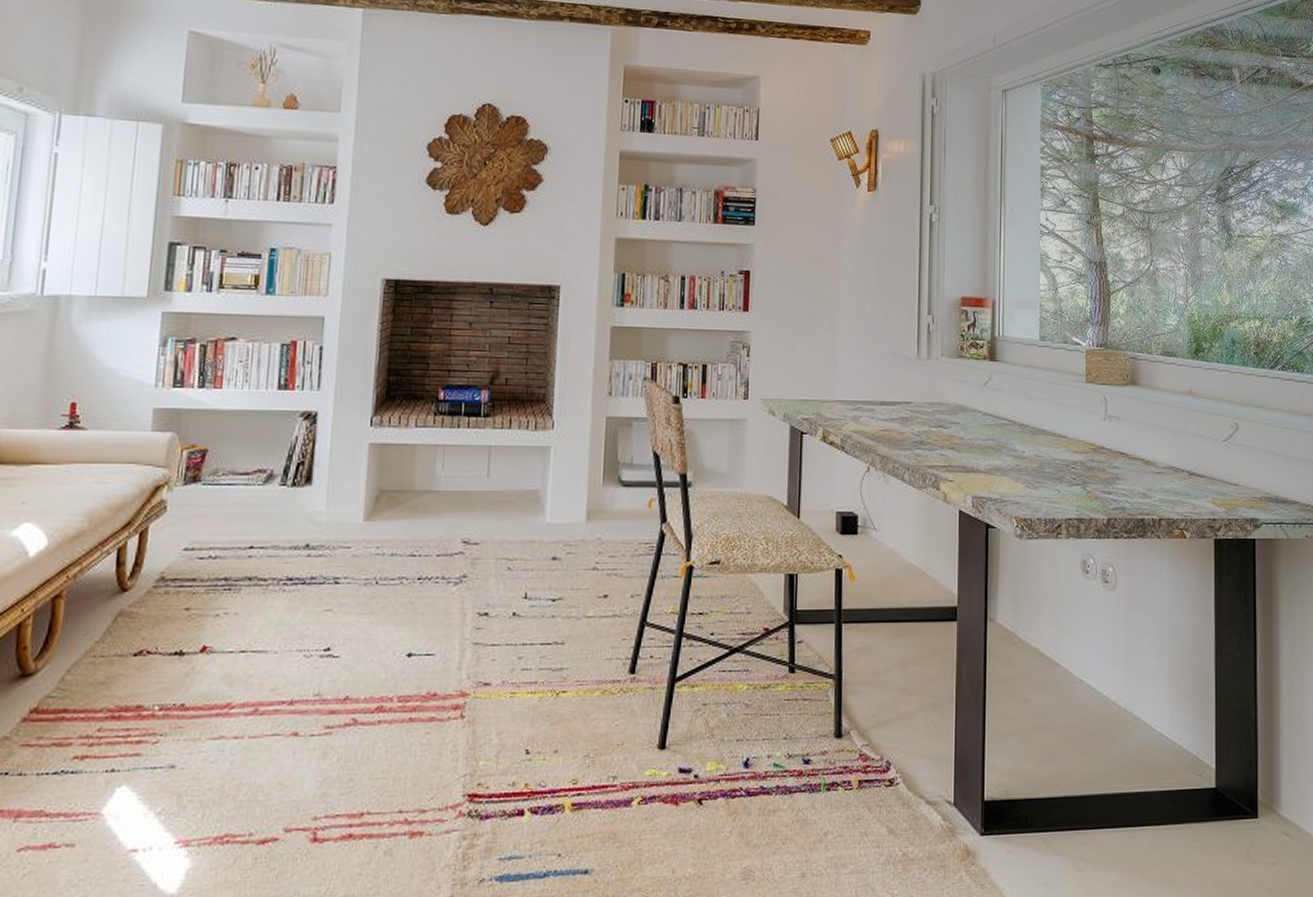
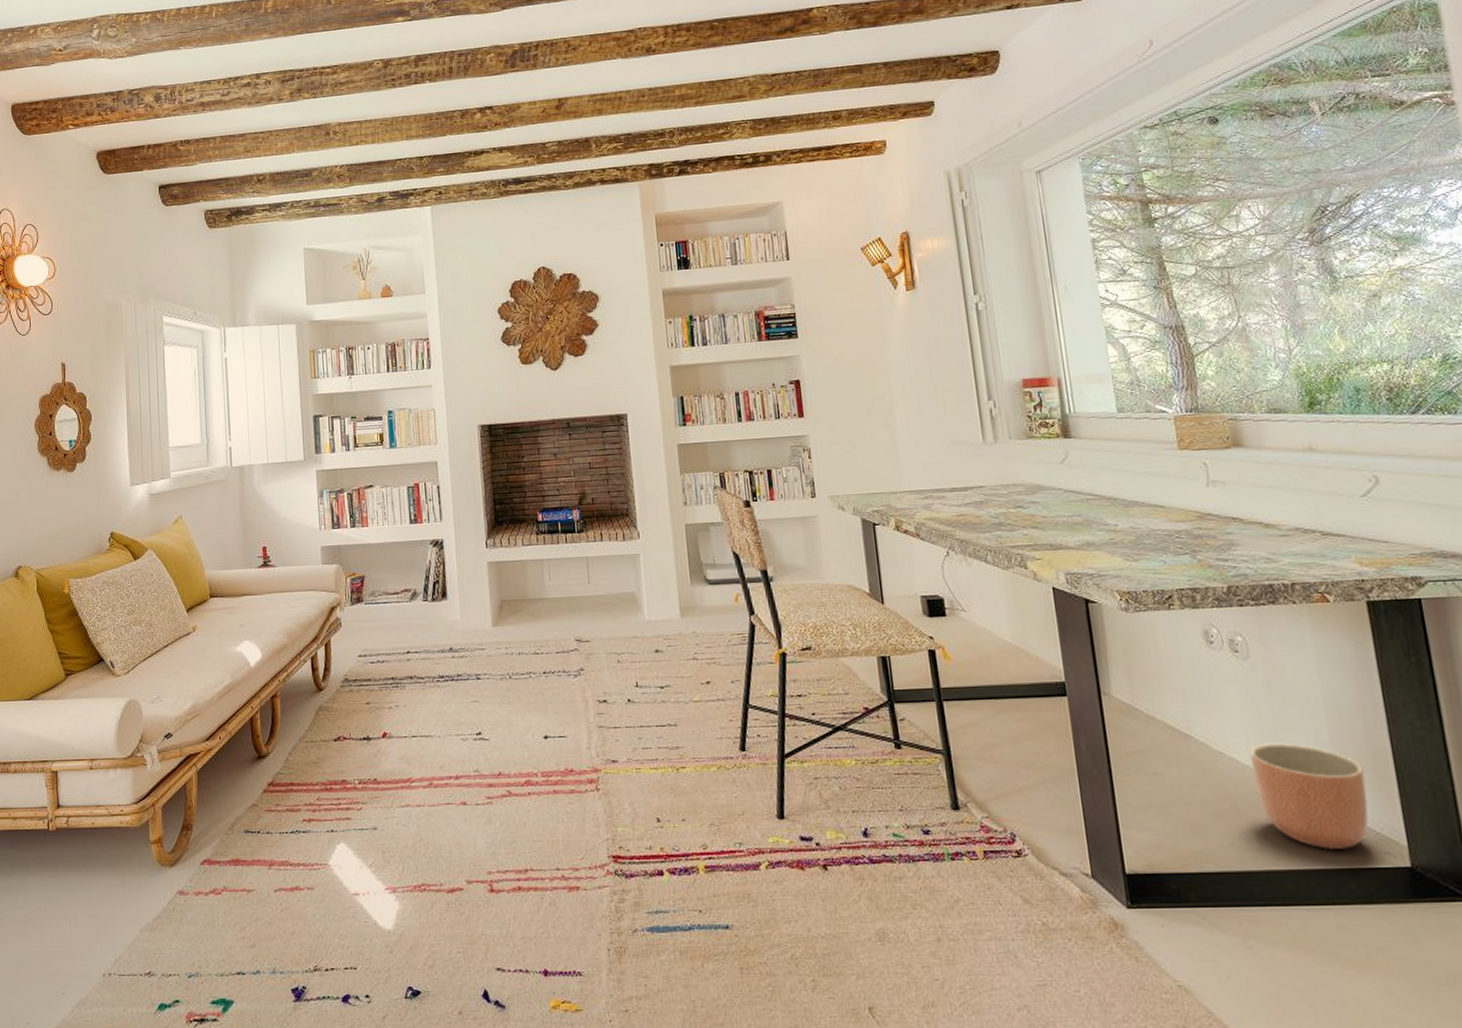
planter: none [1104,671,1191,773] -> present [1250,743,1369,849]

